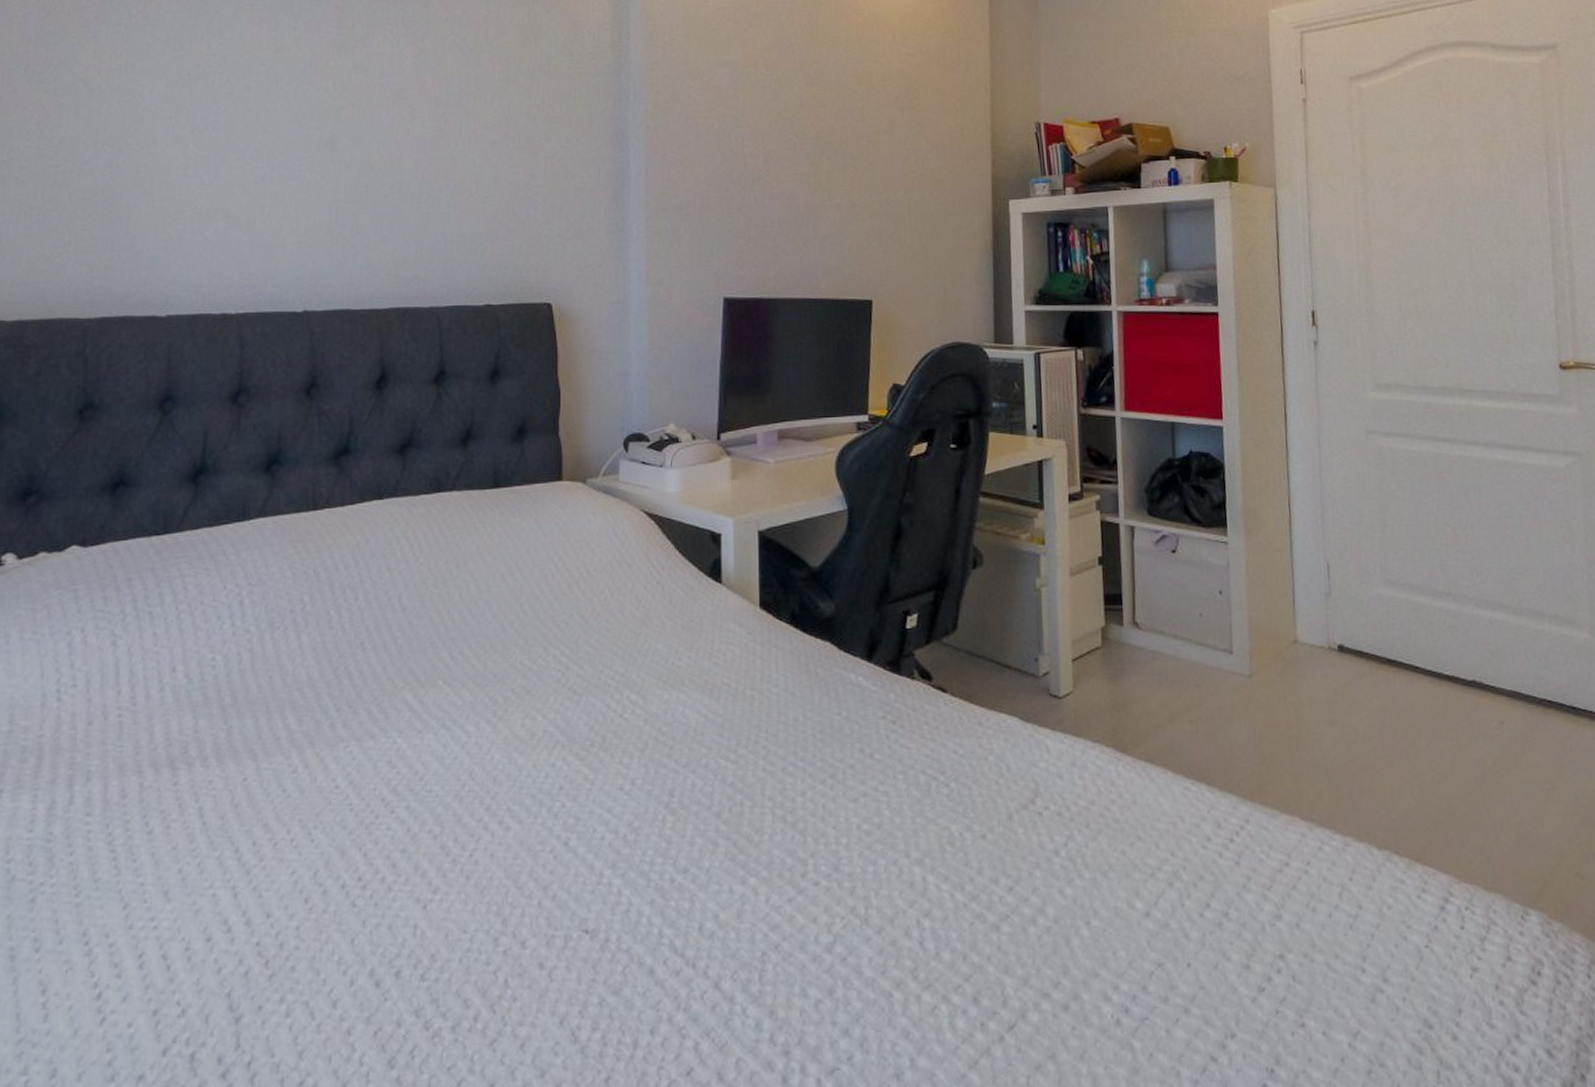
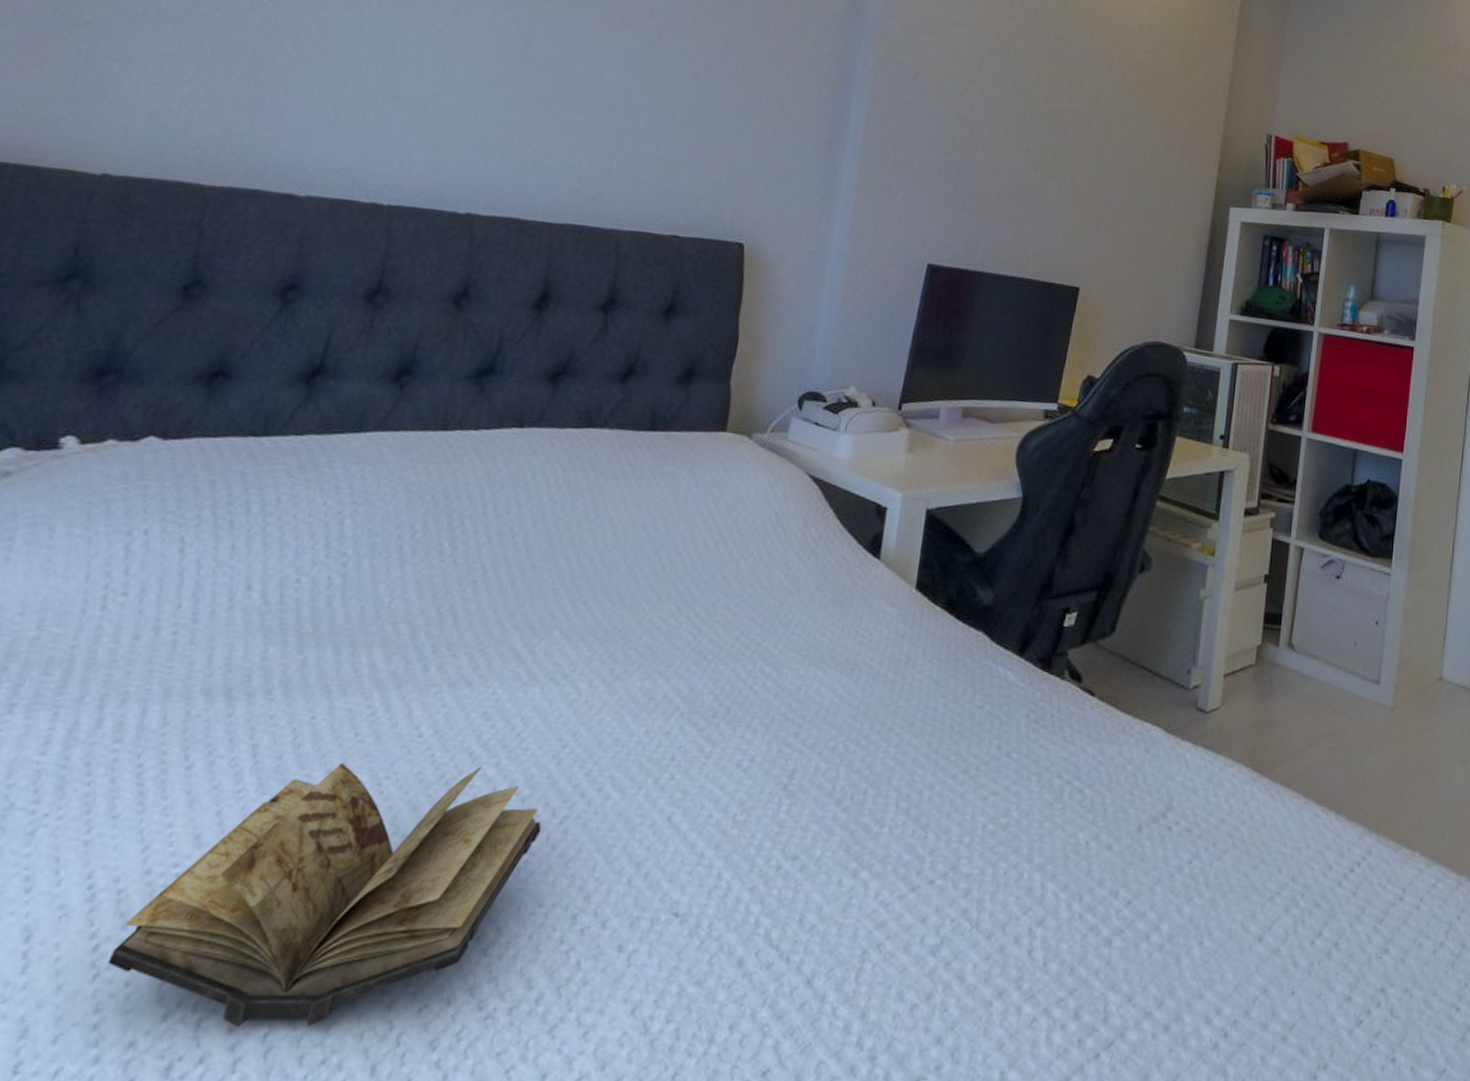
book: none [111,809,455,1058] -> present [108,763,542,1028]

